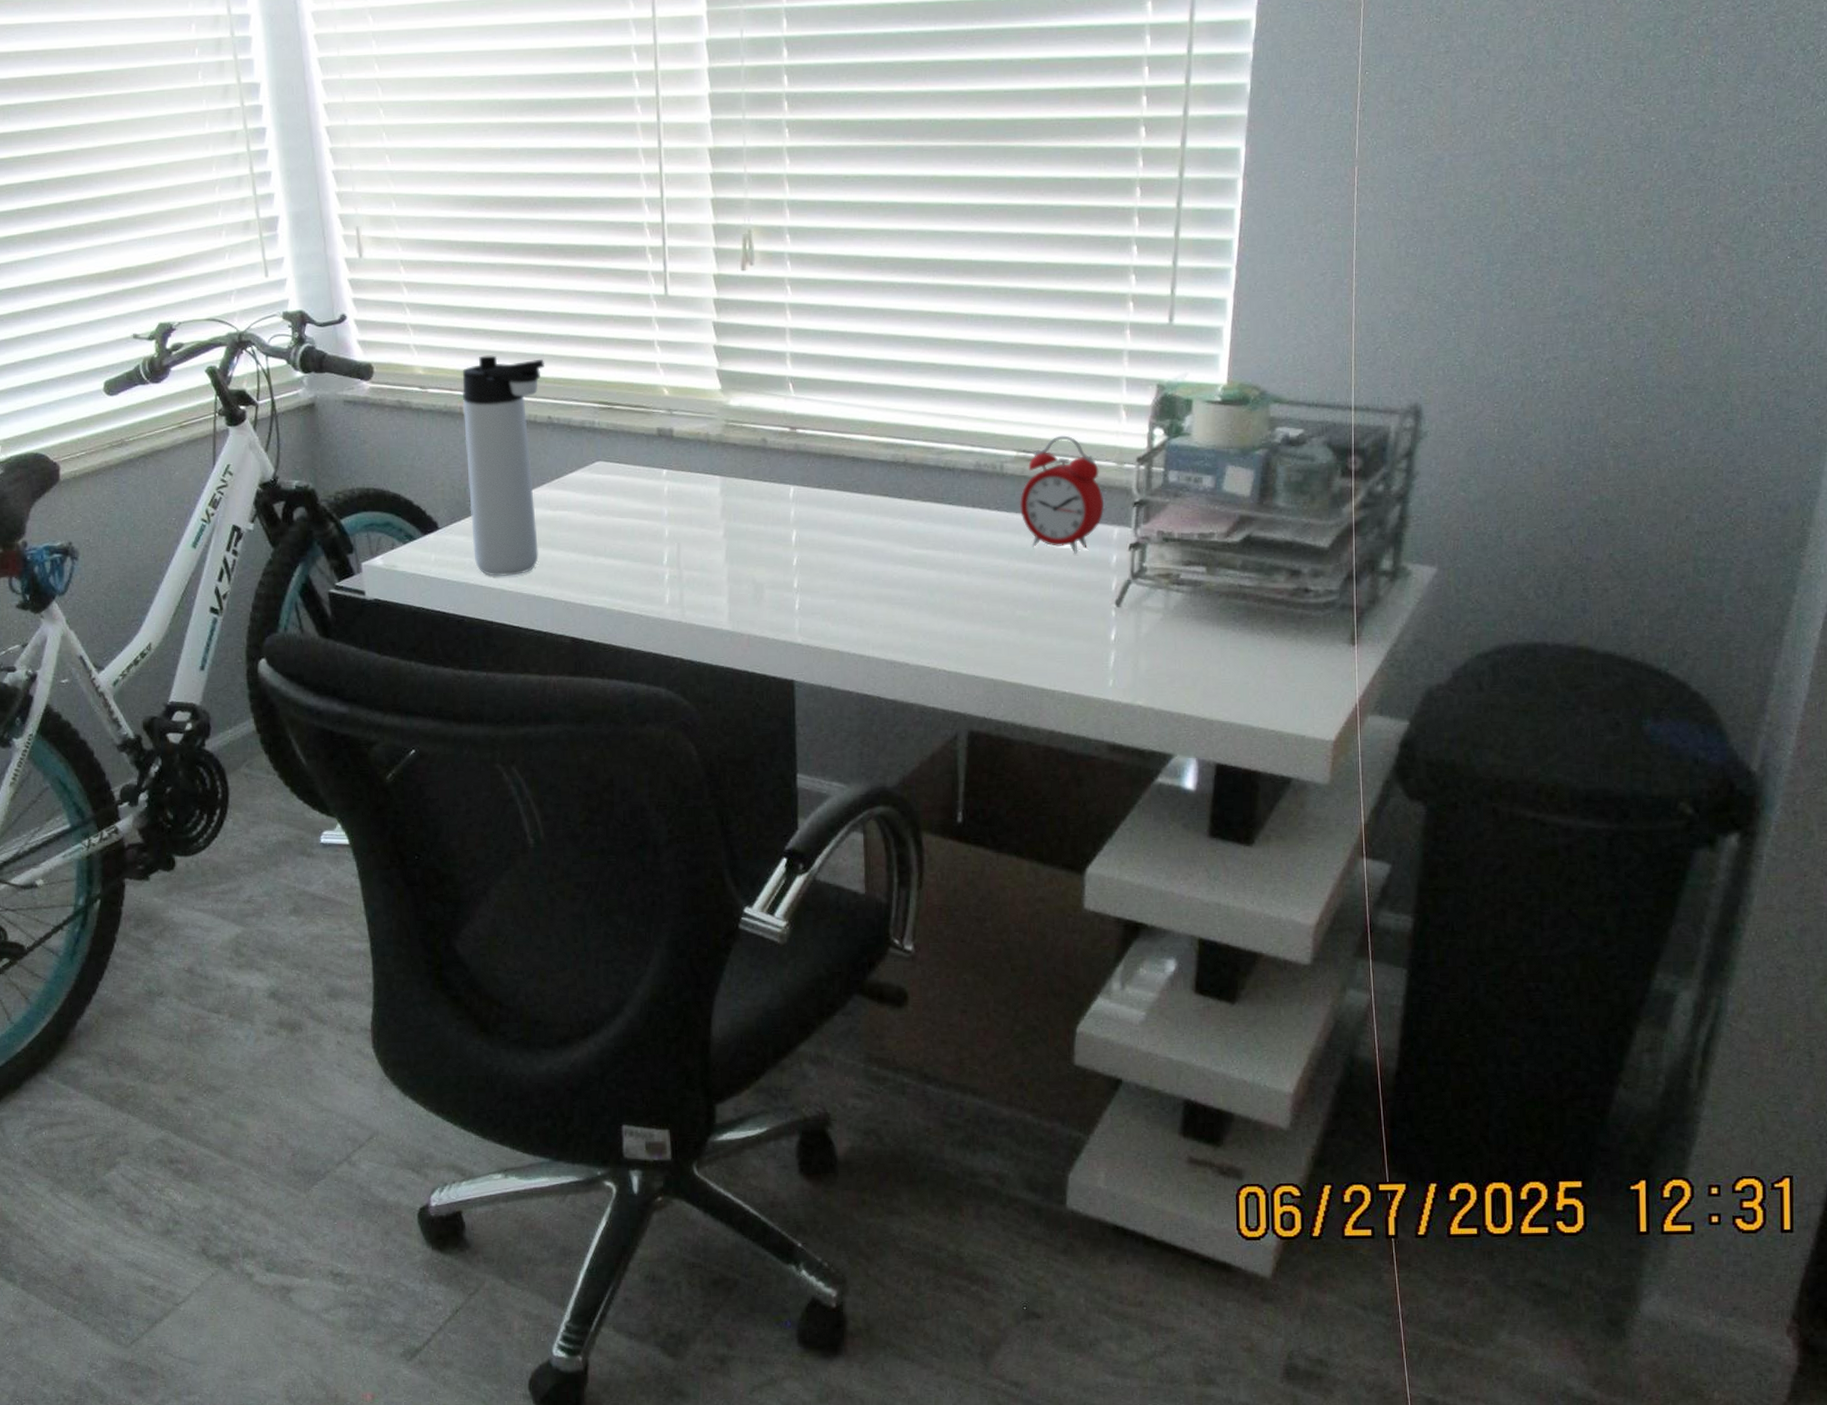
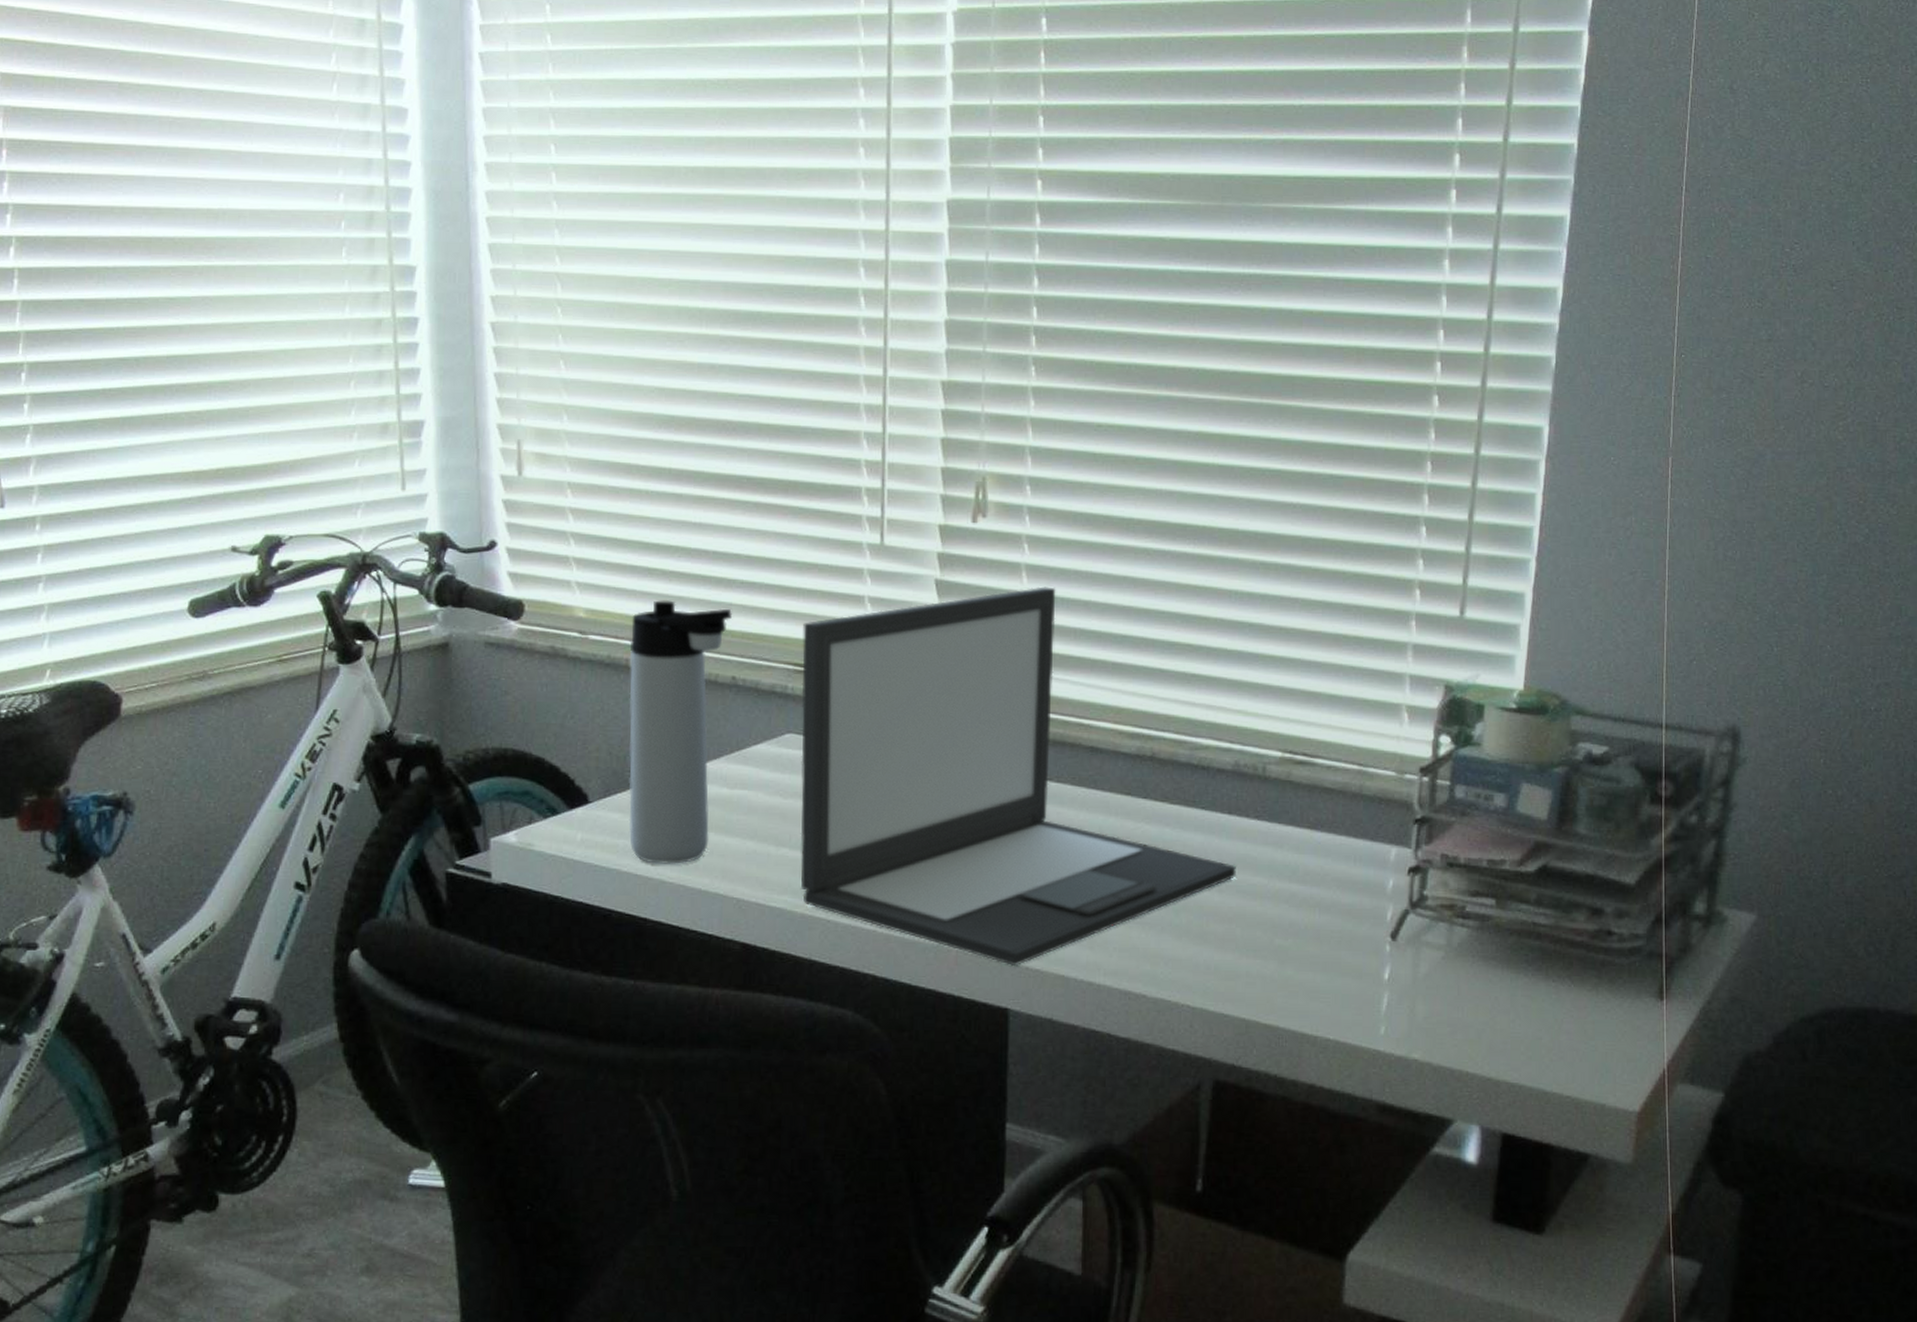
laptop: none [604,321,981,645] -> present [800,586,1236,966]
alarm clock: present [1019,435,1105,555] -> none [1283,736,1381,877]

